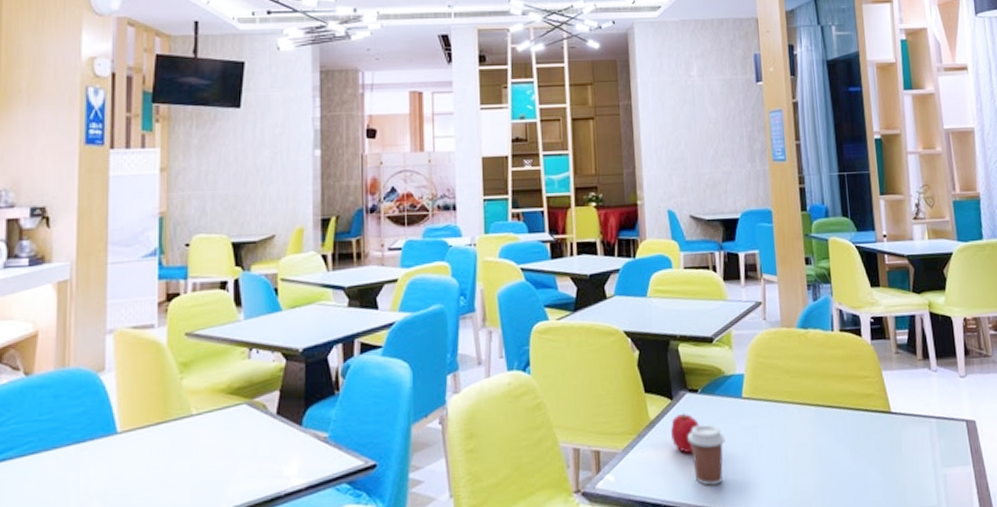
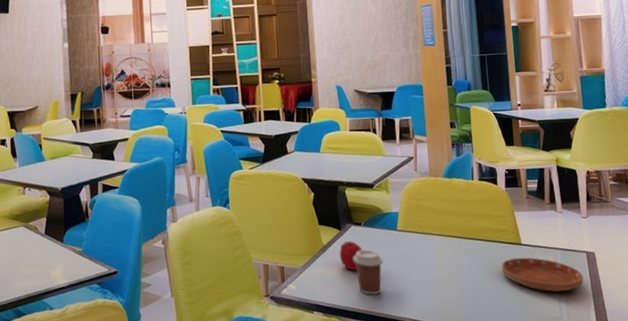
saucer: none [867,429,964,473] -> present [501,257,584,292]

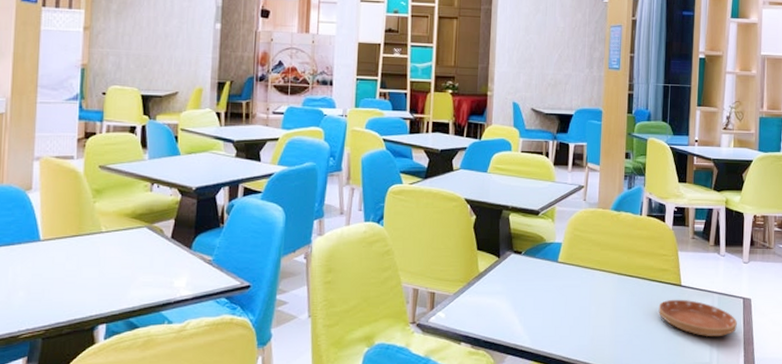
fruit: present [340,240,362,271] -> none [495,269,520,302]
coffee cup: present [353,249,383,295] -> none [508,280,540,329]

